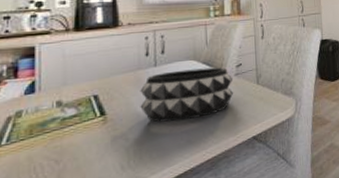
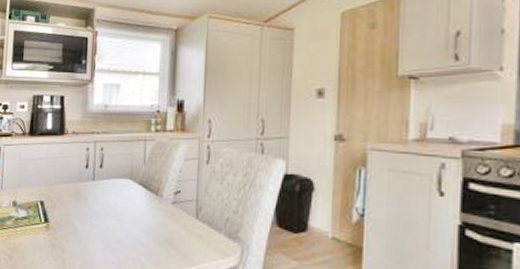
decorative bowl: present [140,67,234,123] -> none [77,188,169,245]

